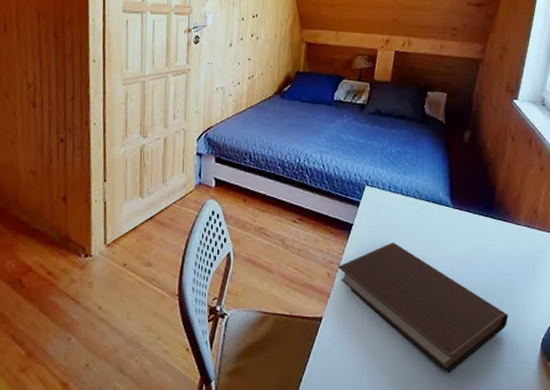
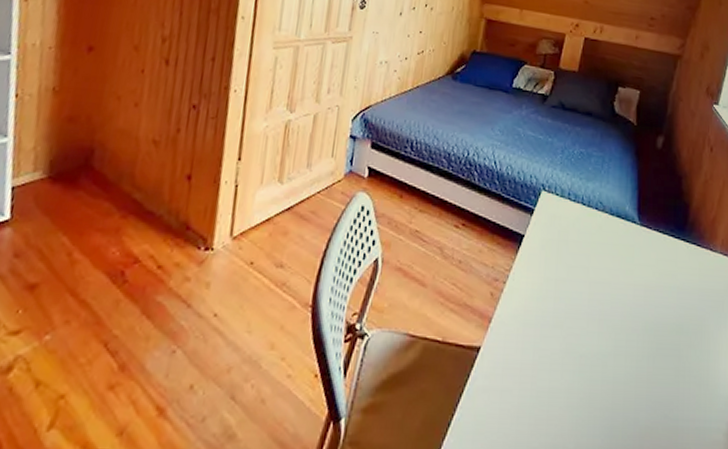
notebook: present [337,242,508,374] -> none [502,260,698,429]

